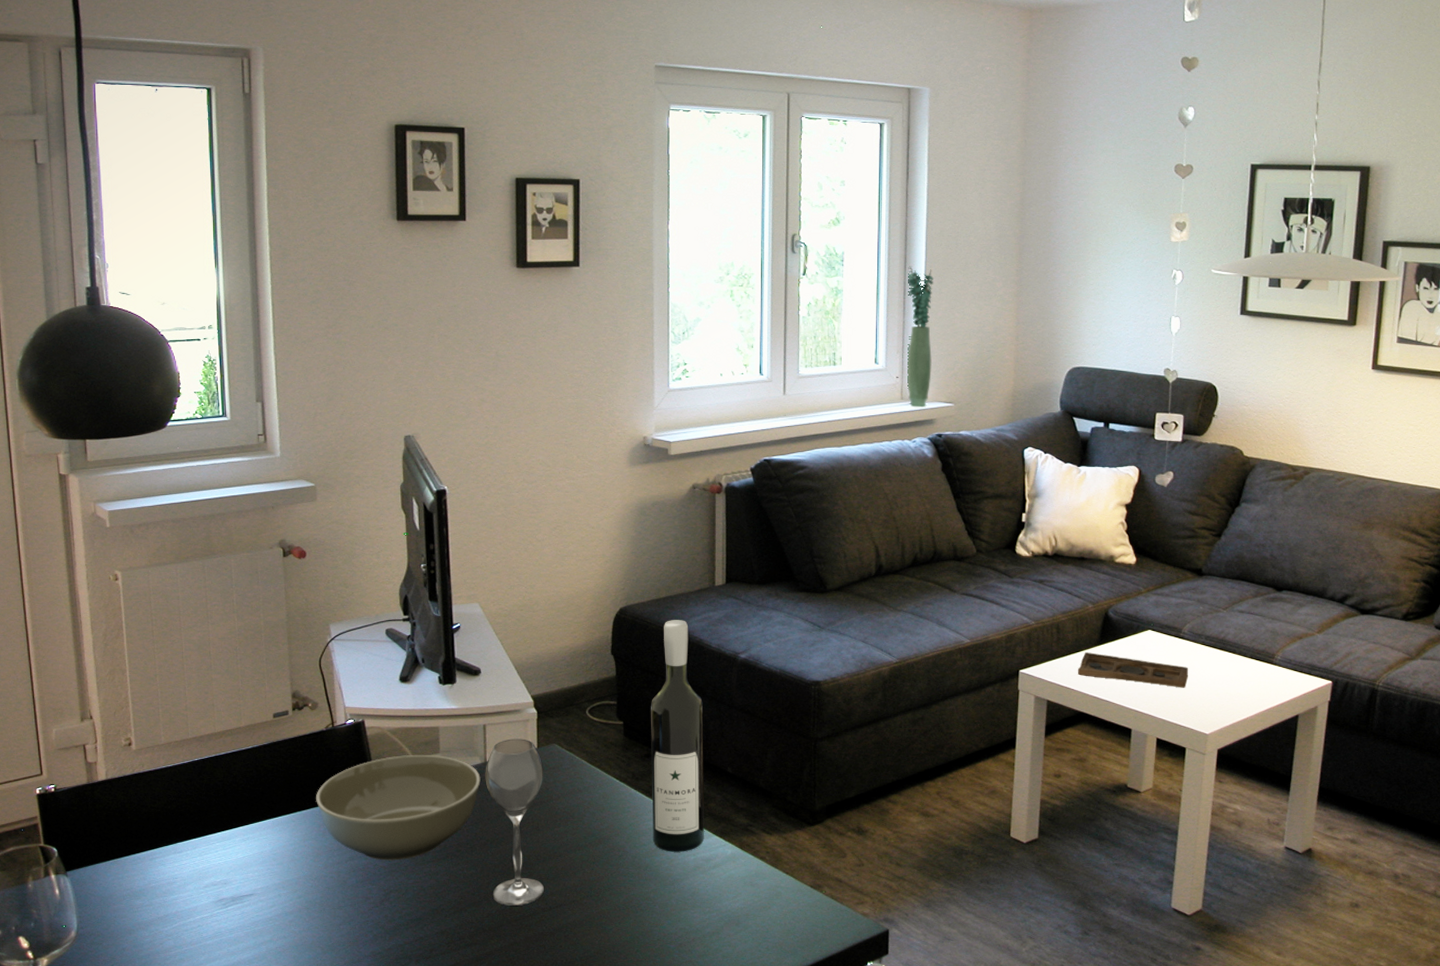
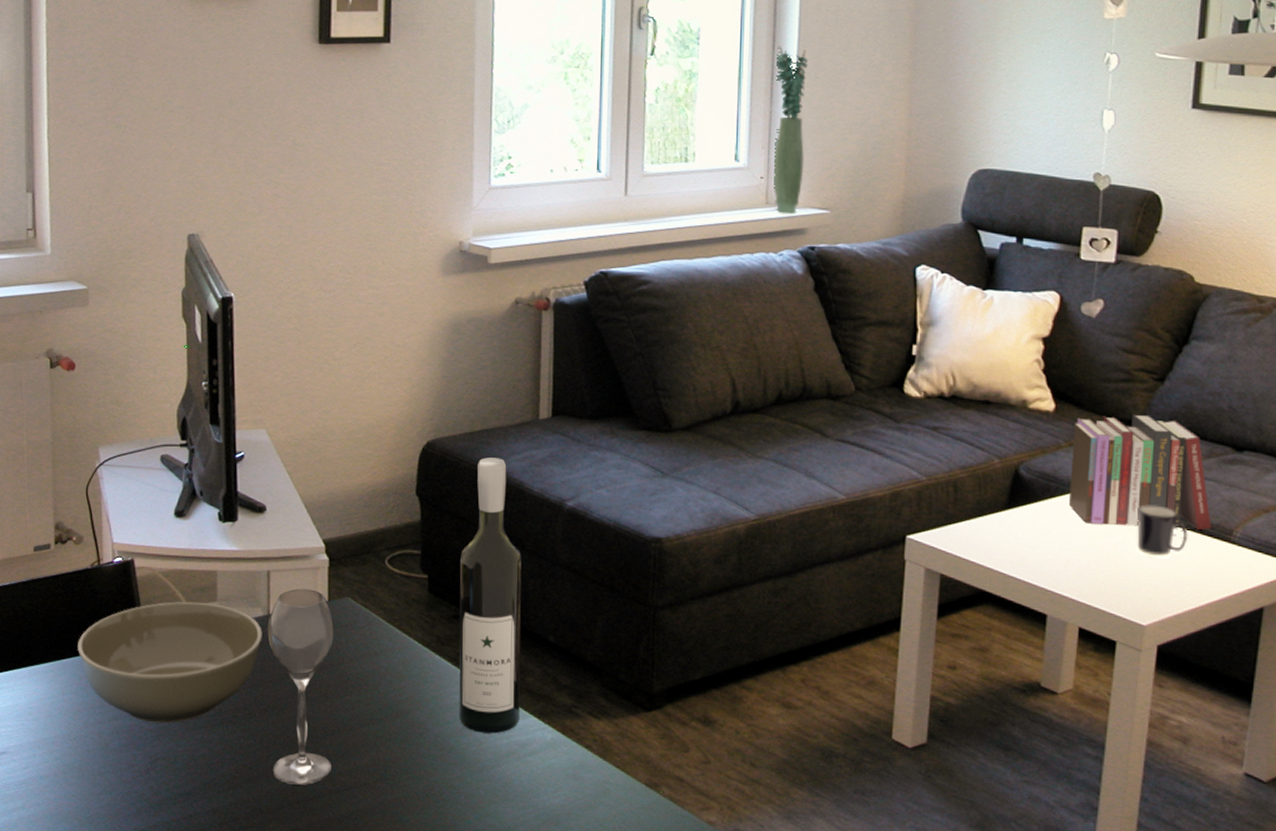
decorative tray: present [1077,652,1189,688] -> none [979,517,1121,567]
books: none [1148,564,1258,656] -> present [1069,414,1211,531]
mug: none [1201,638,1240,679] -> present [1137,505,1188,557]

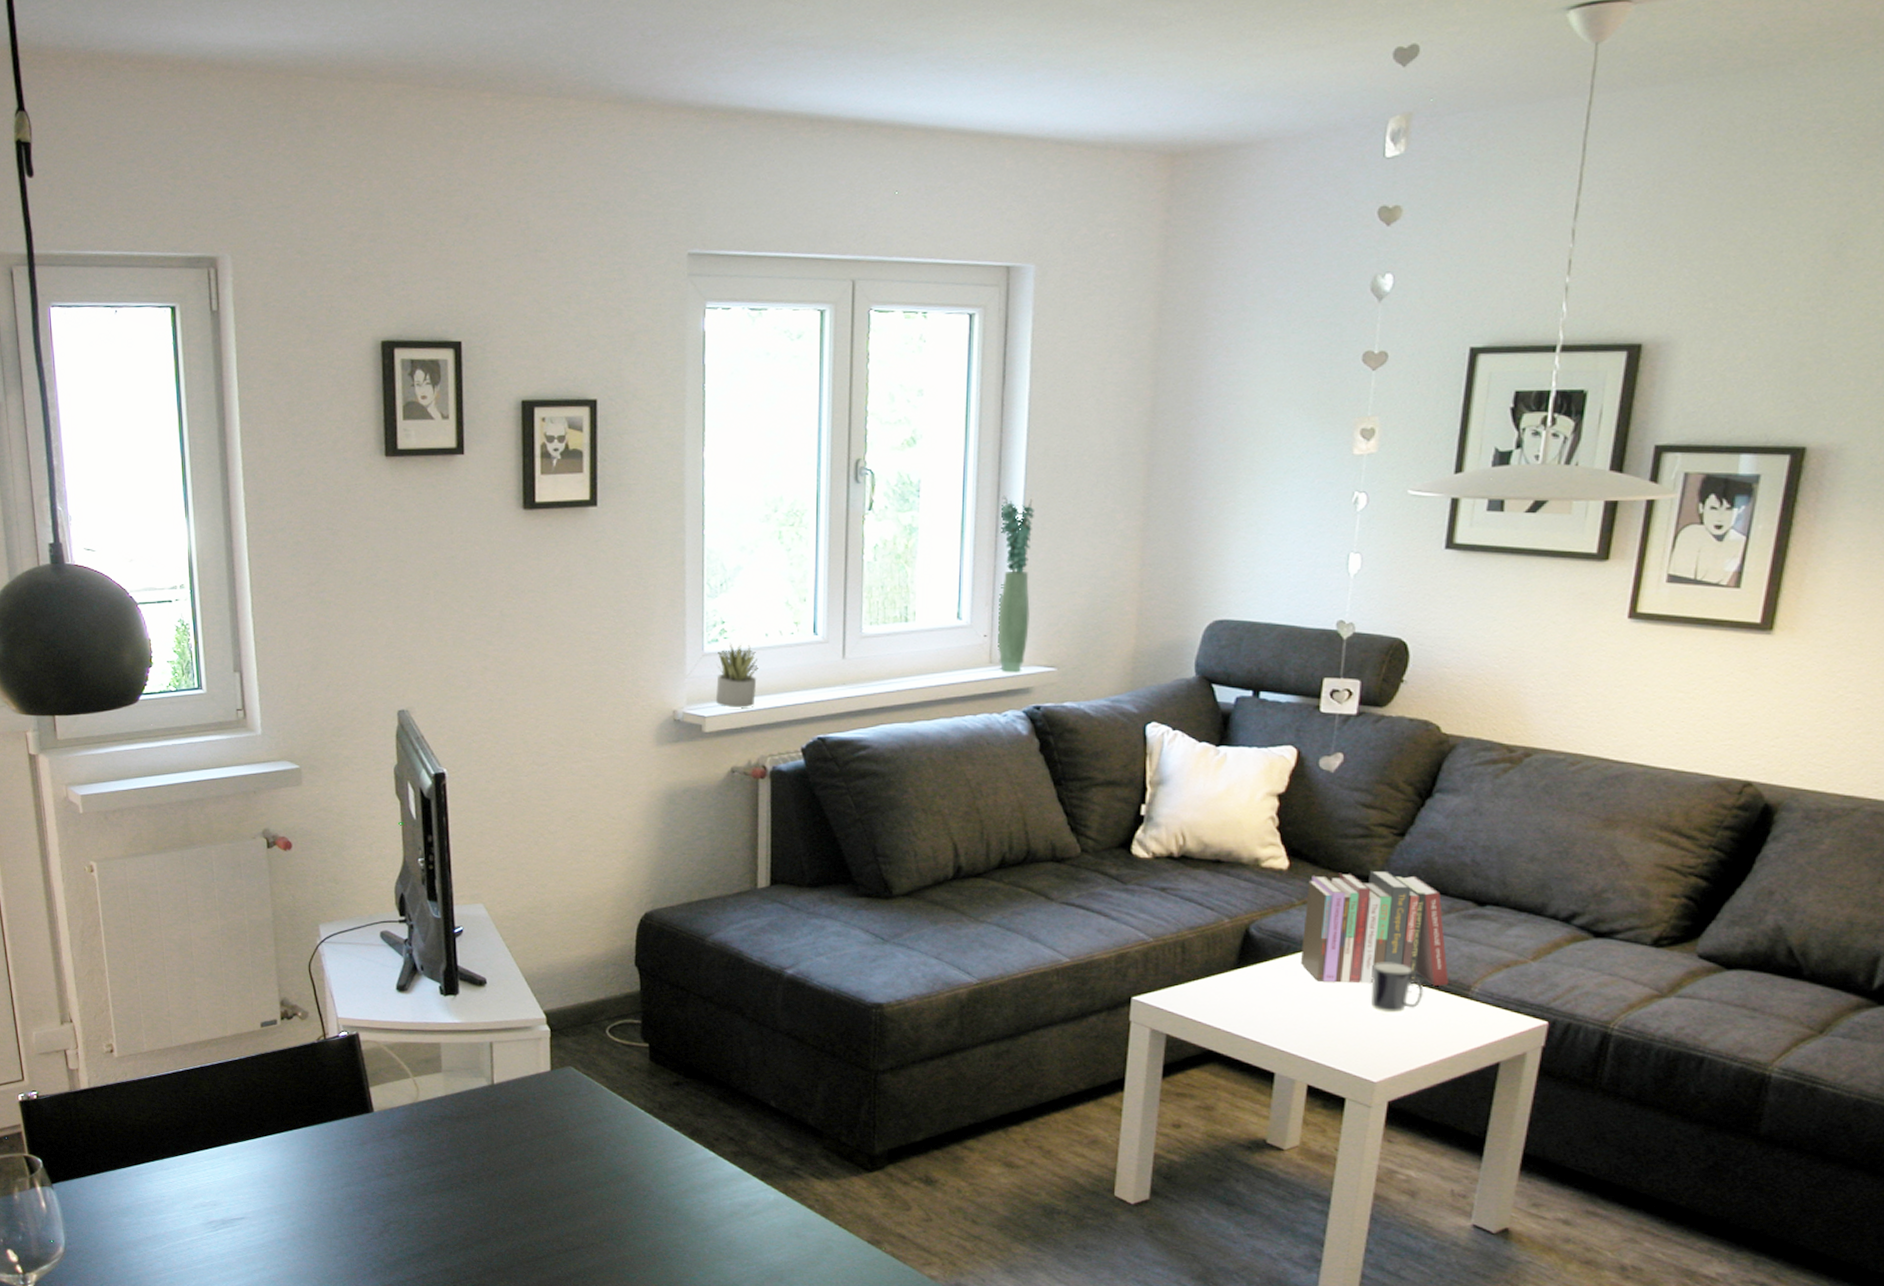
bowl: present [78,601,263,724] -> none [308,1073,488,1189]
wineglass: present [267,588,335,785] -> none [492,1059,560,1246]
bottle: present [459,457,522,734] -> none [681,927,743,1195]
succulent plant: none [502,177,543,242] -> present [716,643,759,709]

